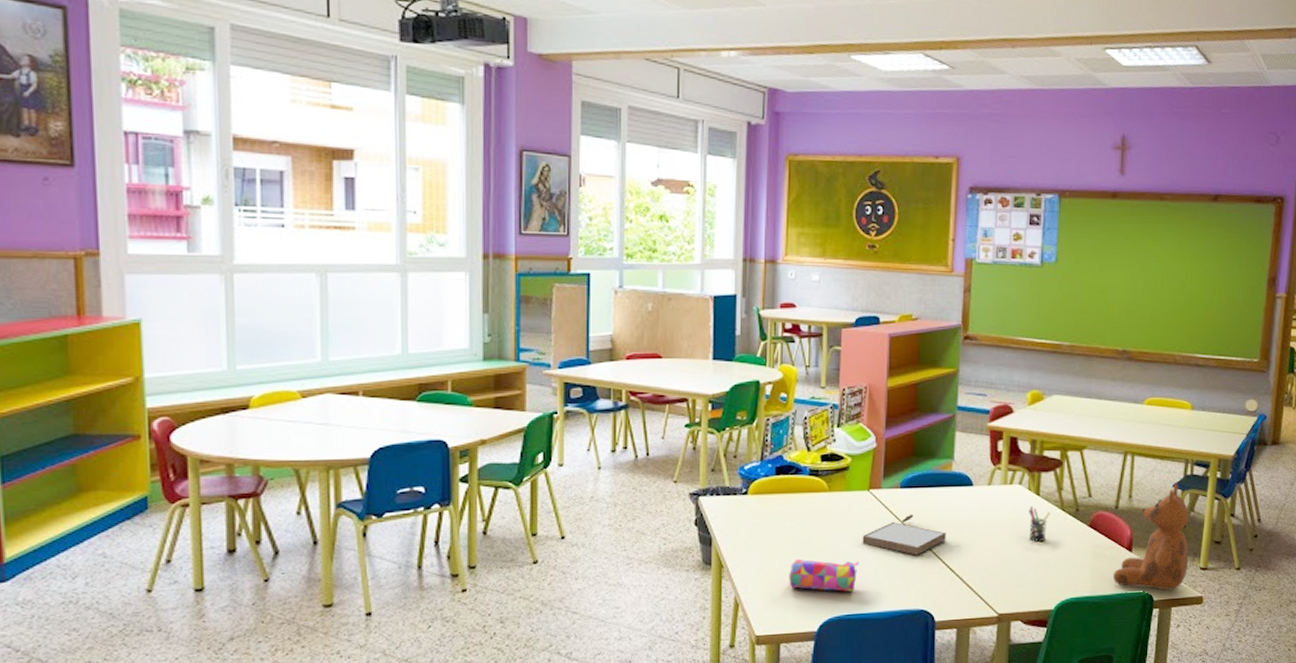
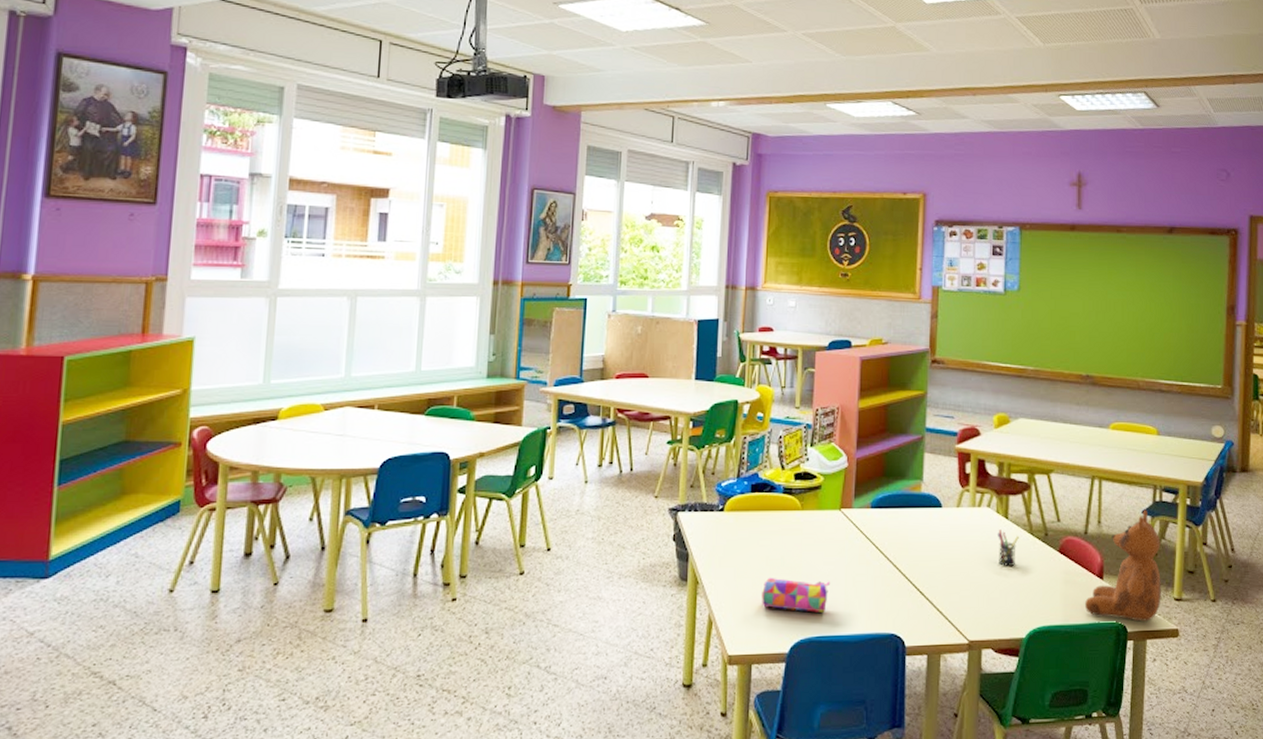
puzzle: present [862,514,946,555] -> none [833,534,916,577]

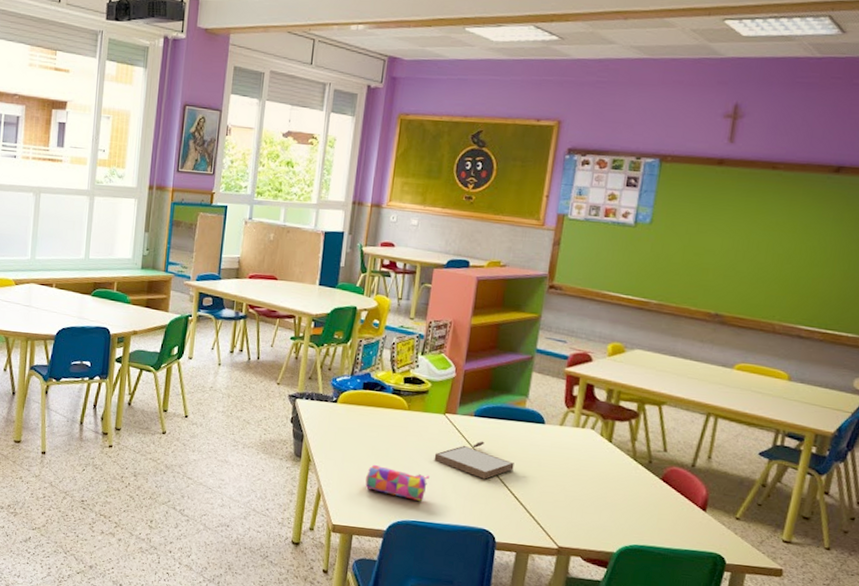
puzzle: none [833,534,916,577] -> present [434,441,514,479]
pen holder: present [998,530,1019,566] -> none [597,451,621,486]
teddy bear: present [1084,509,1162,622] -> none [682,451,776,557]

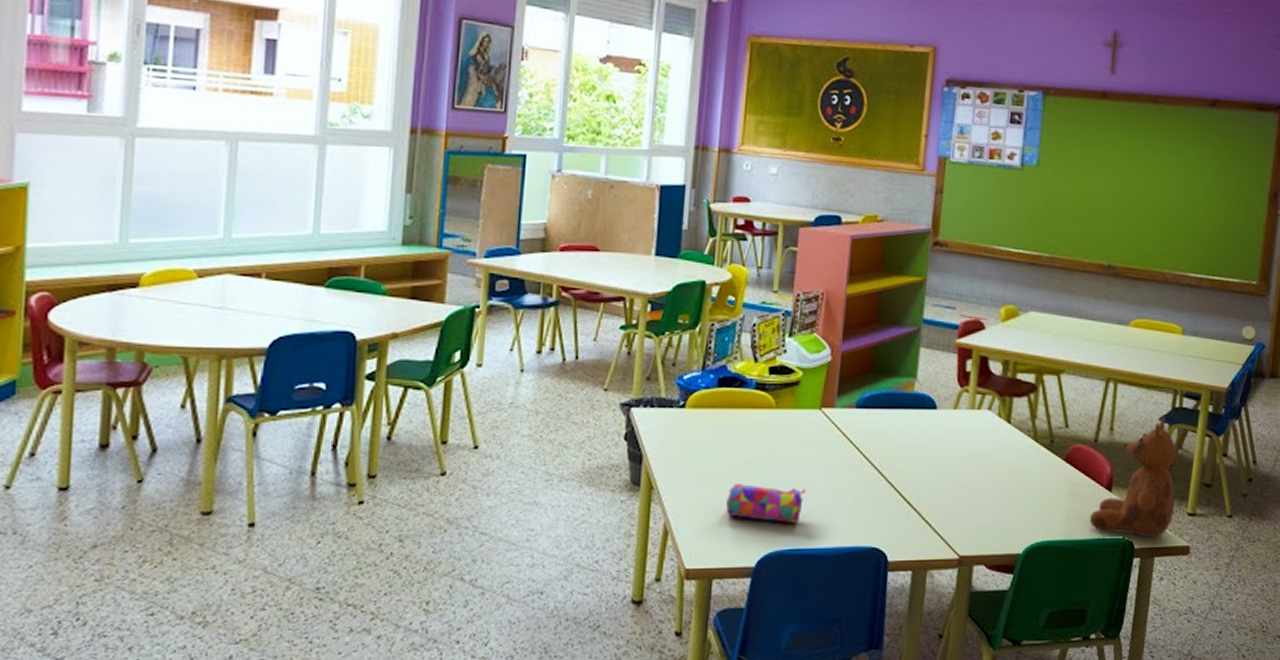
puzzle: present [434,441,514,479] -> none [810,437,905,485]
teddy bear: none [682,451,776,557] -> present [1089,416,1178,538]

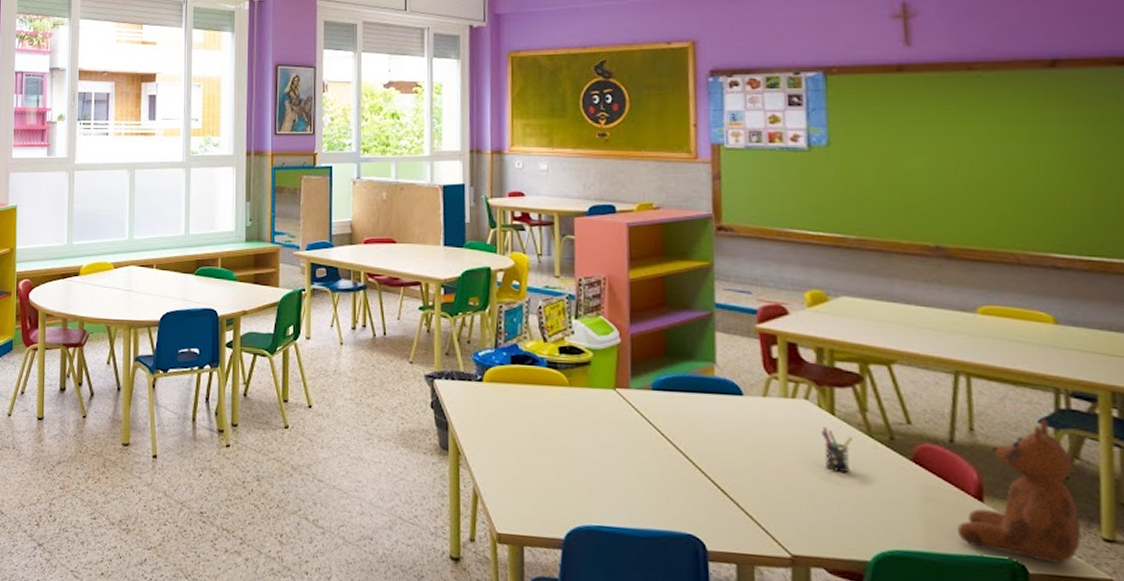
pencil case: present [726,483,806,524] -> none [530,455,608,501]
pen holder: none [997,435,1022,475] -> present [822,427,852,472]

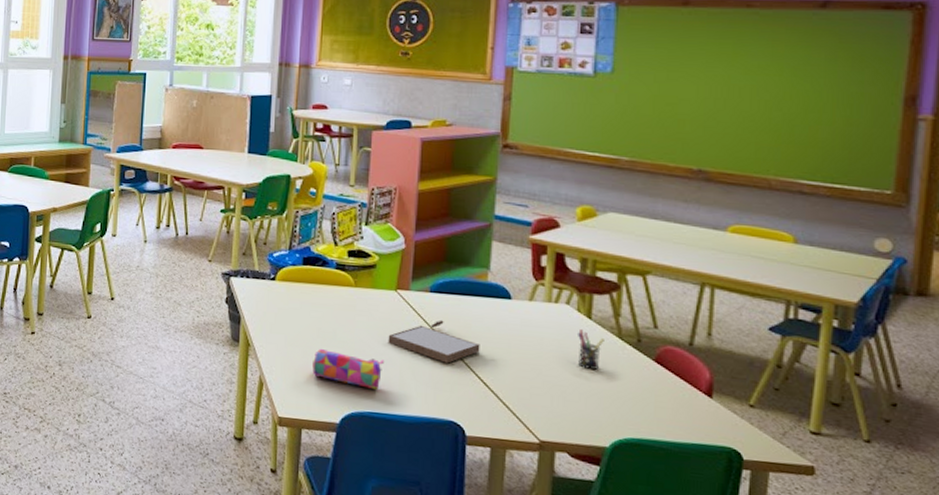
pencil case: none [530,455,608,501] -> present [312,348,384,391]
puzzle: none [610,420,714,469] -> present [388,320,480,364]
teddy bear: present [956,418,1082,564] -> none [686,326,794,452]

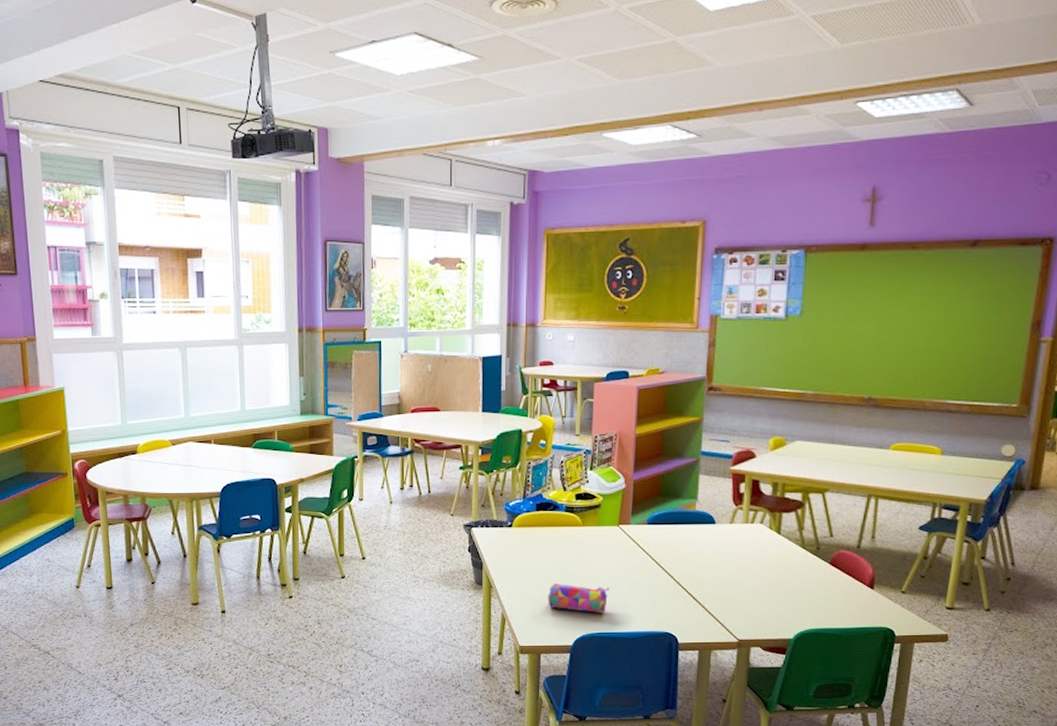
puzzle: present [388,320,480,364] -> none [612,547,690,584]
pen holder: present [578,329,604,370] -> none [769,544,791,576]

